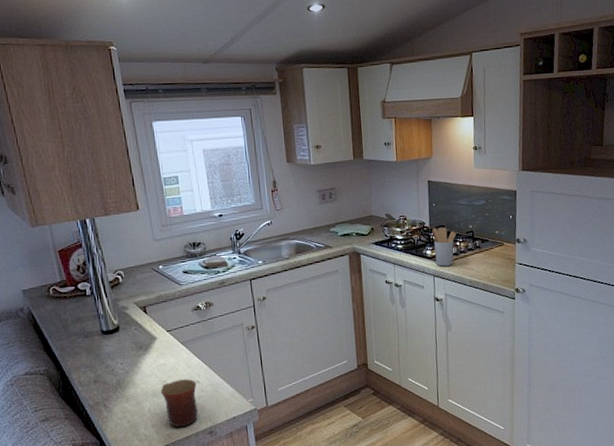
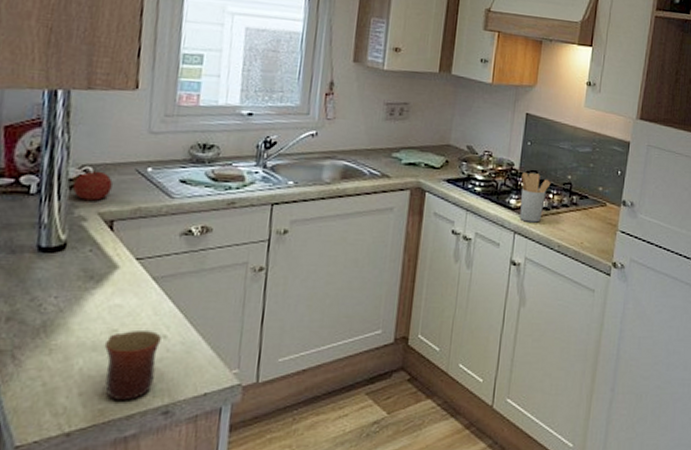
fruit: none [113,272,139,295] -> present [73,169,113,201]

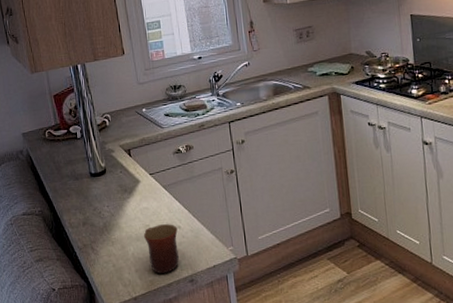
fruit: present [73,169,113,201] -> none [101,115,124,138]
utensil holder: present [519,171,551,223] -> none [417,63,445,107]

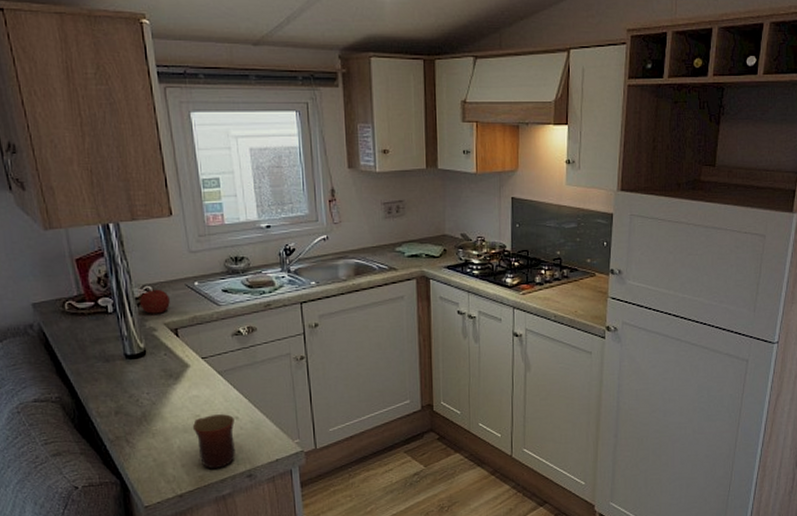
fruit: none [101,115,124,138] -> present [140,287,170,314]

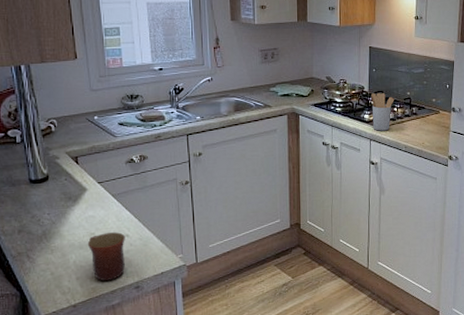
fruit: present [140,287,170,314] -> none [45,121,72,144]
utensil holder: none [514,251,542,298] -> present [371,92,394,131]

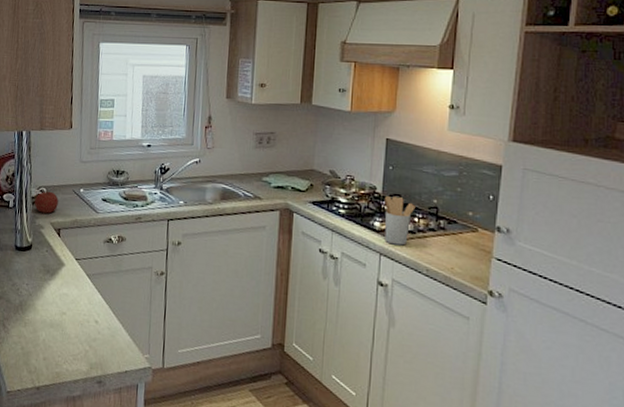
fruit: none [45,121,72,144] -> present [35,189,59,214]
mug: present [87,232,125,281] -> none [58,314,94,368]

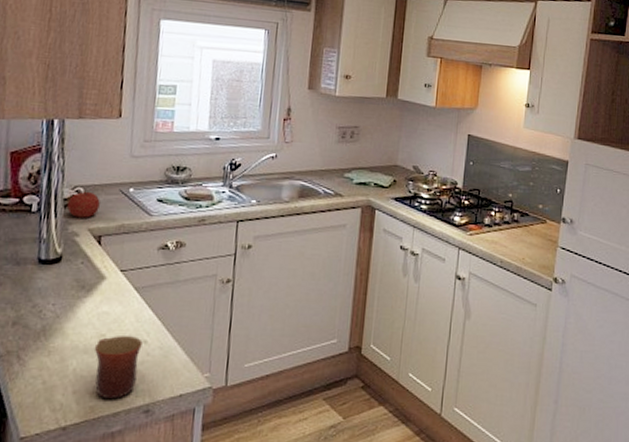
mug: none [58,314,94,368] -> present [94,336,143,399]
utensil holder: present [384,195,416,246] -> none [463,190,493,239]

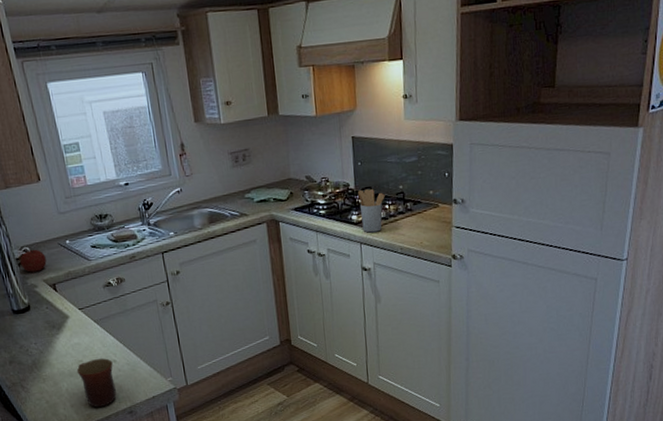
utensil holder: none [463,190,493,239] -> present [358,188,385,233]

